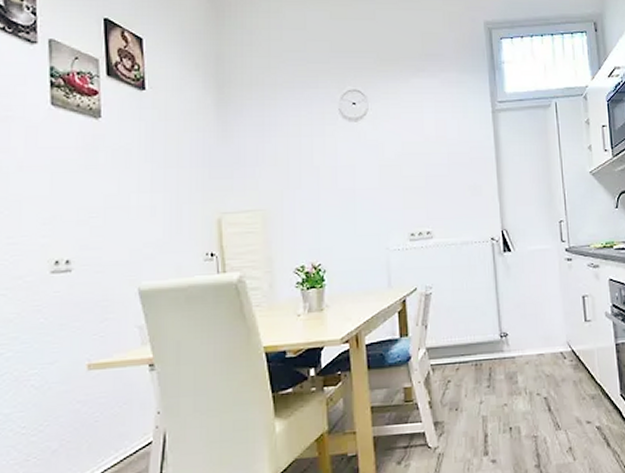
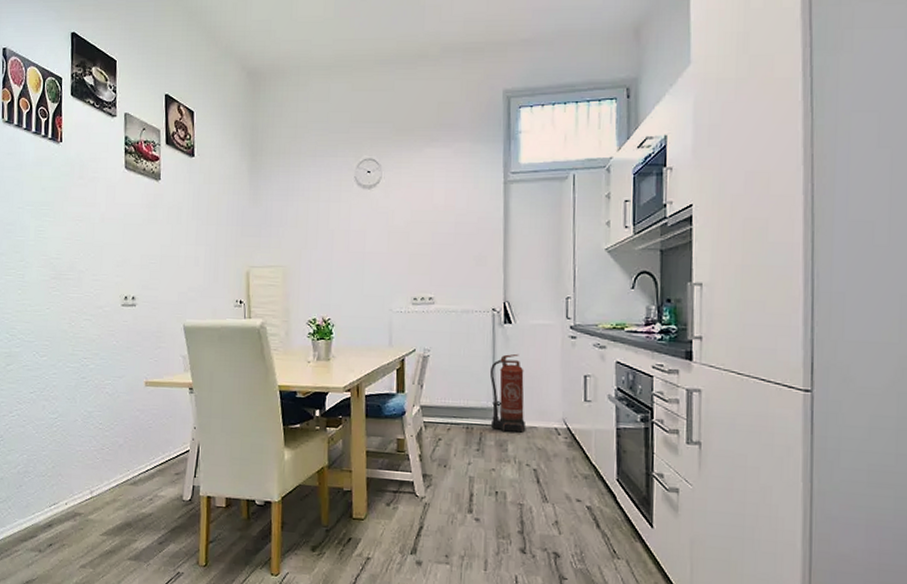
fire extinguisher: none [493,281,534,363] -> present [489,353,526,433]

